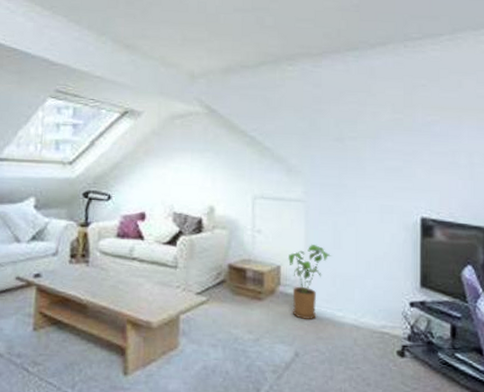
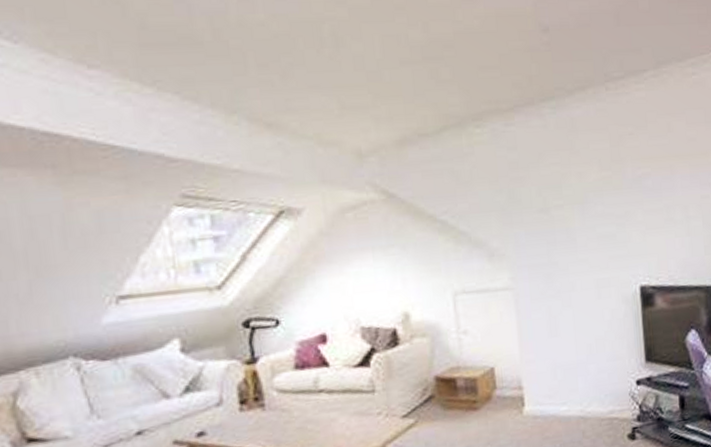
house plant: present [287,244,332,319] -> none [501,336,550,422]

